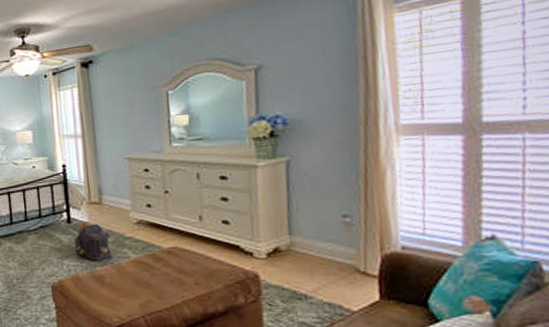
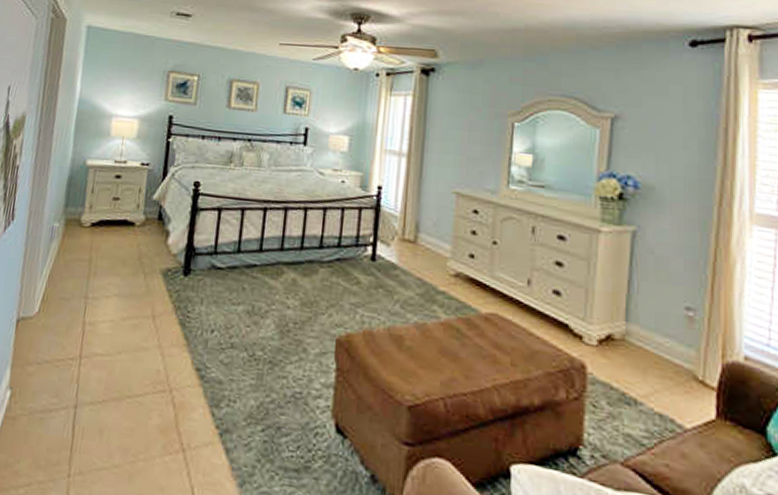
backpack: present [74,221,113,261] -> none [374,262,421,316]

